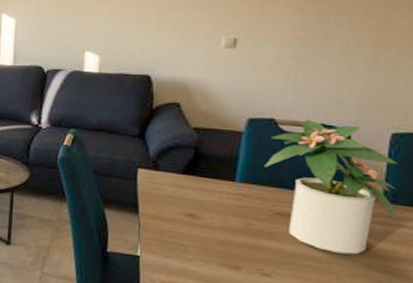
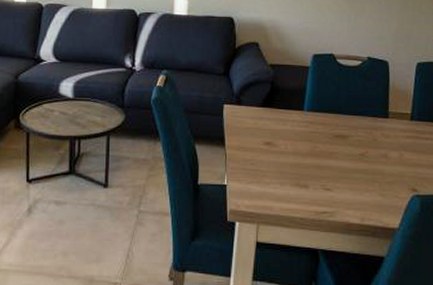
potted plant: present [264,119,397,255] -> none [326,53,421,165]

